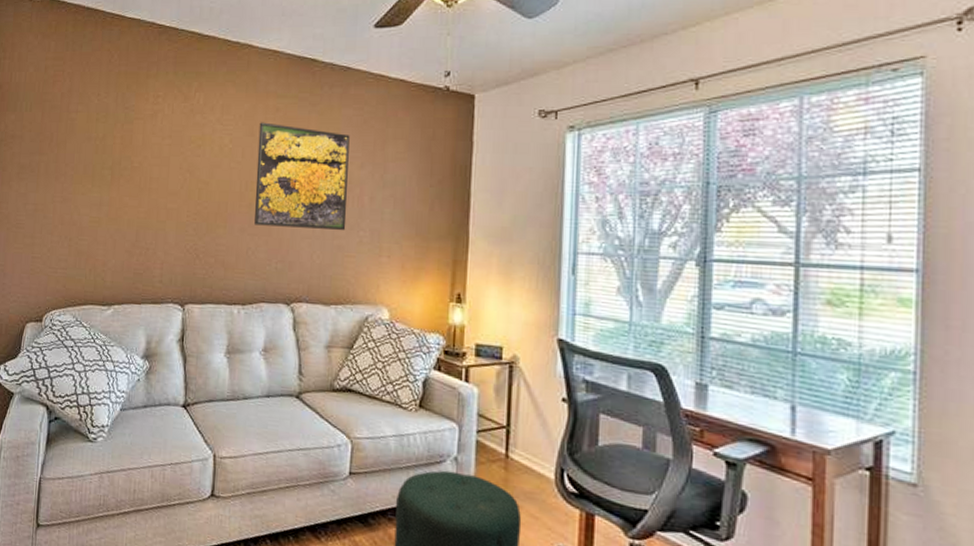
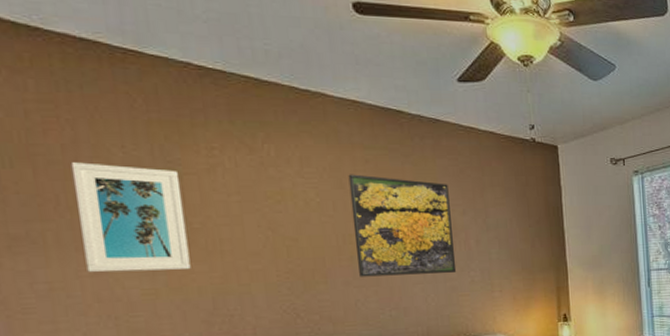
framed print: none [59,107,131,204] -> present [70,162,191,273]

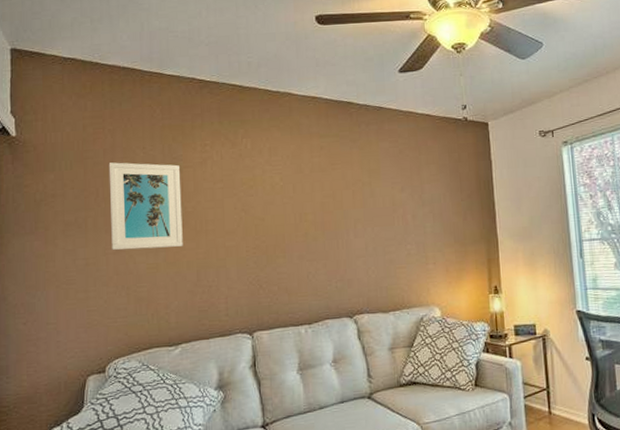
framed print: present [348,174,457,277] -> none [306,160,395,252]

